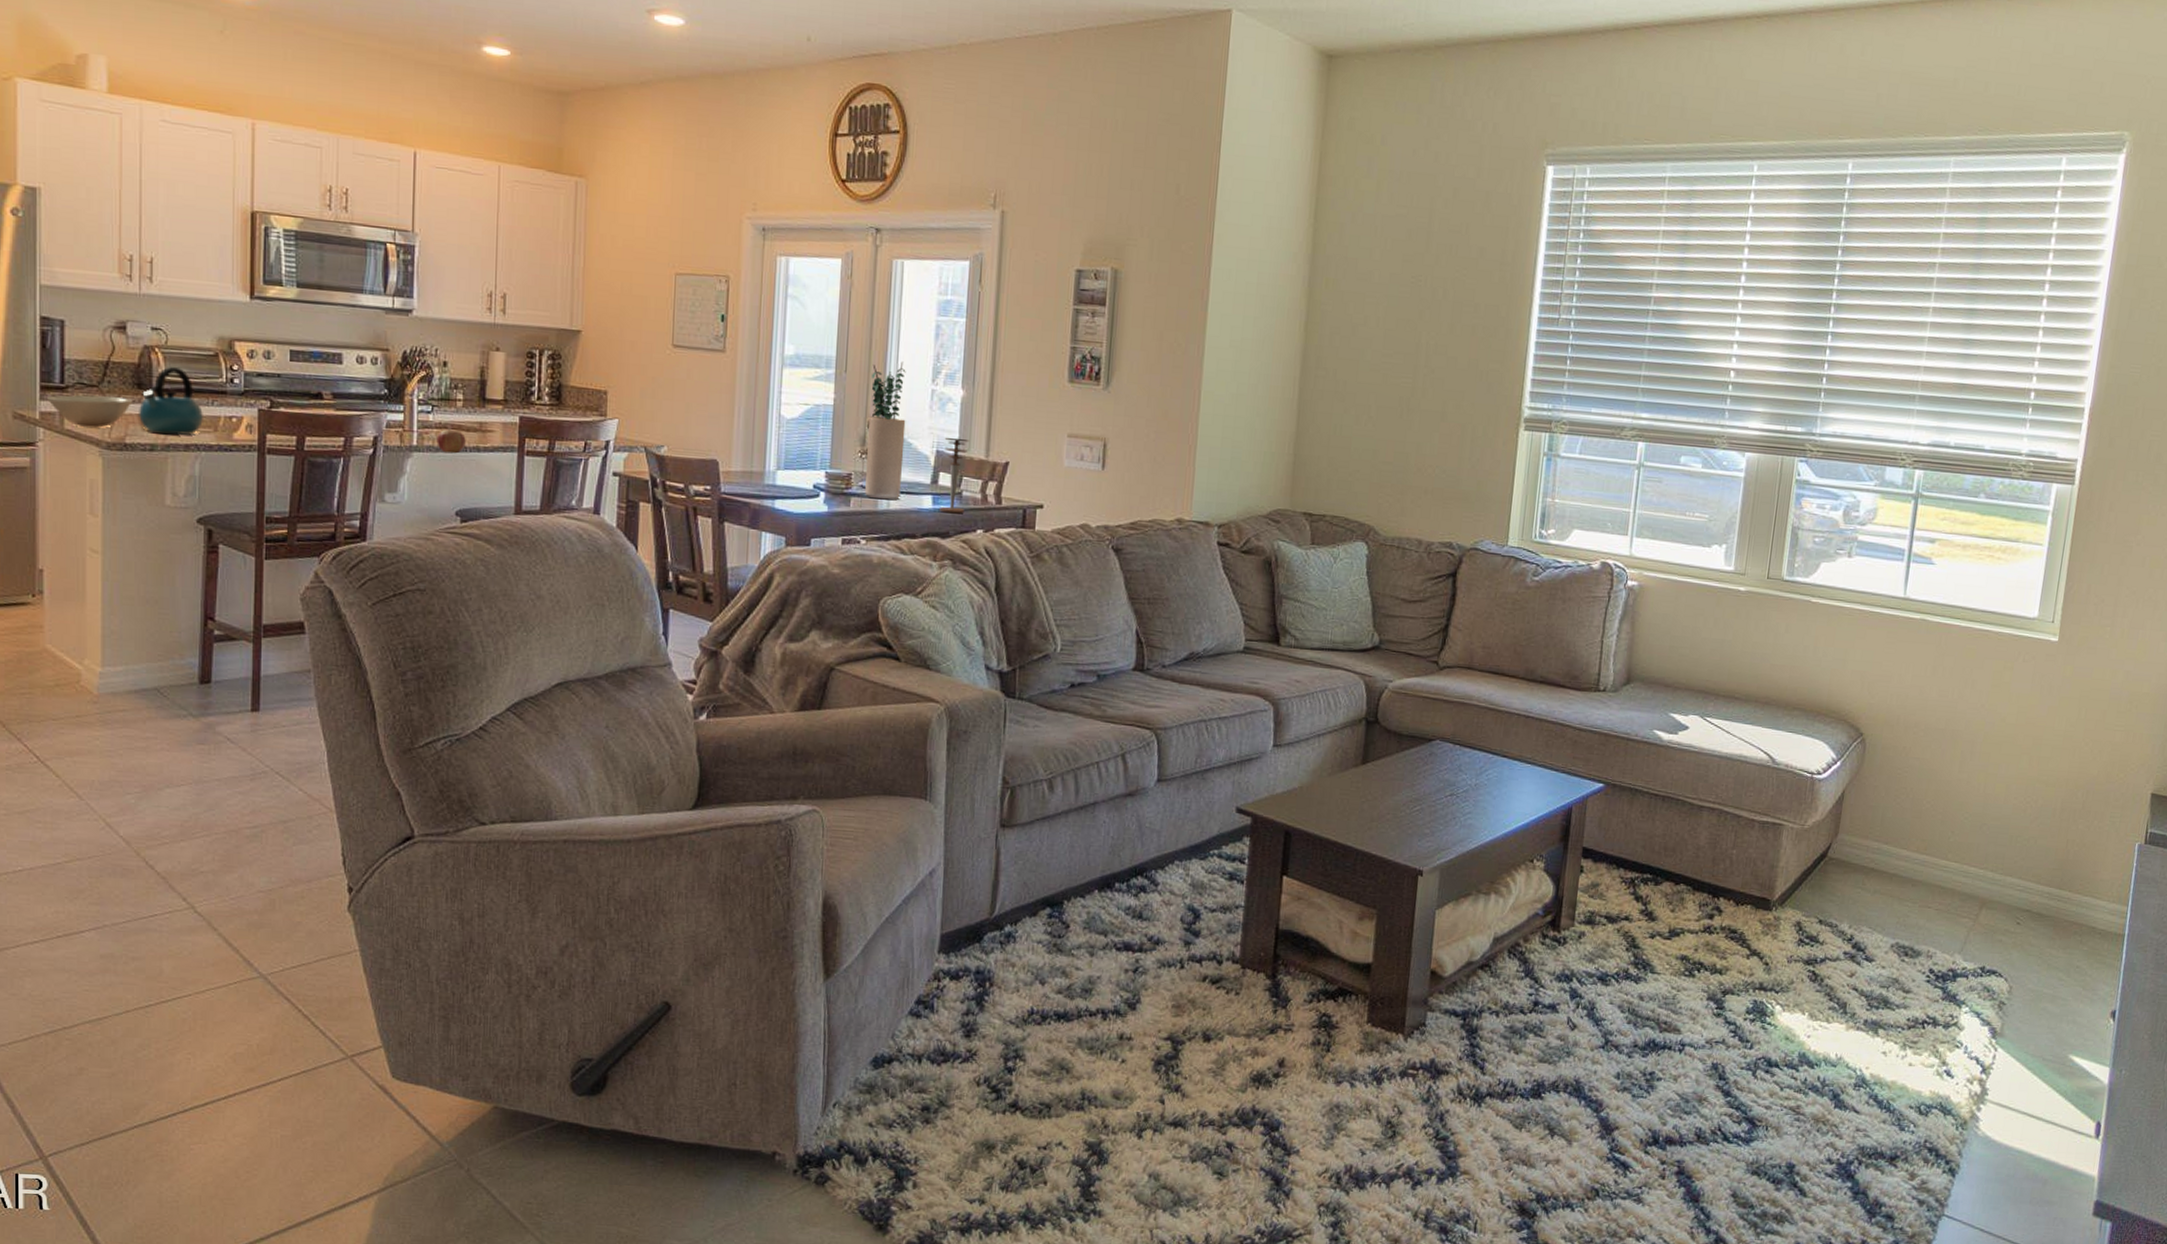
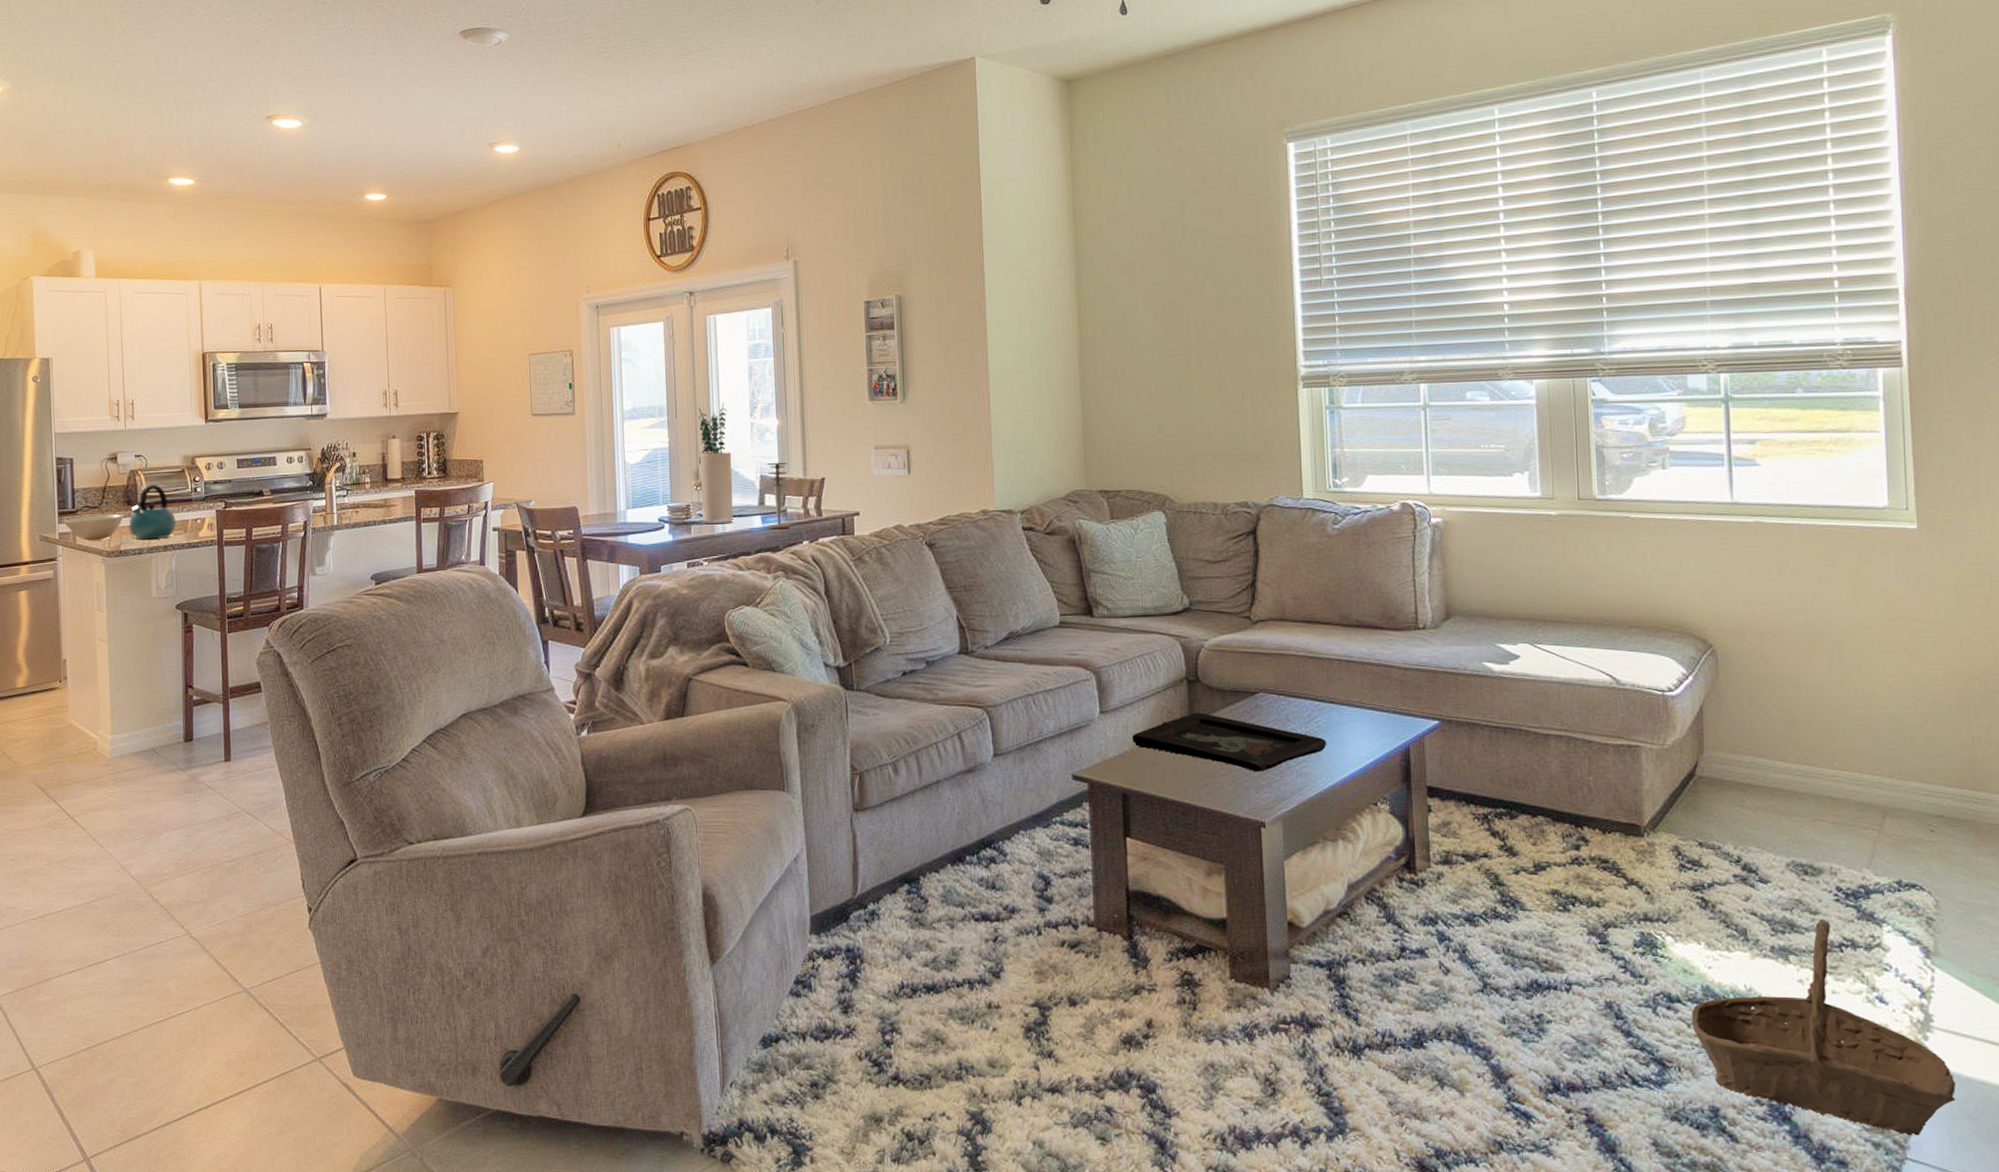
fruit: present [437,428,466,454] -> none [352,507,375,528]
decorative tray: none [1302,754,1495,821] -> present [1132,712,1327,773]
basket: none [1784,998,1996,1196] -> present [1691,919,1956,1136]

